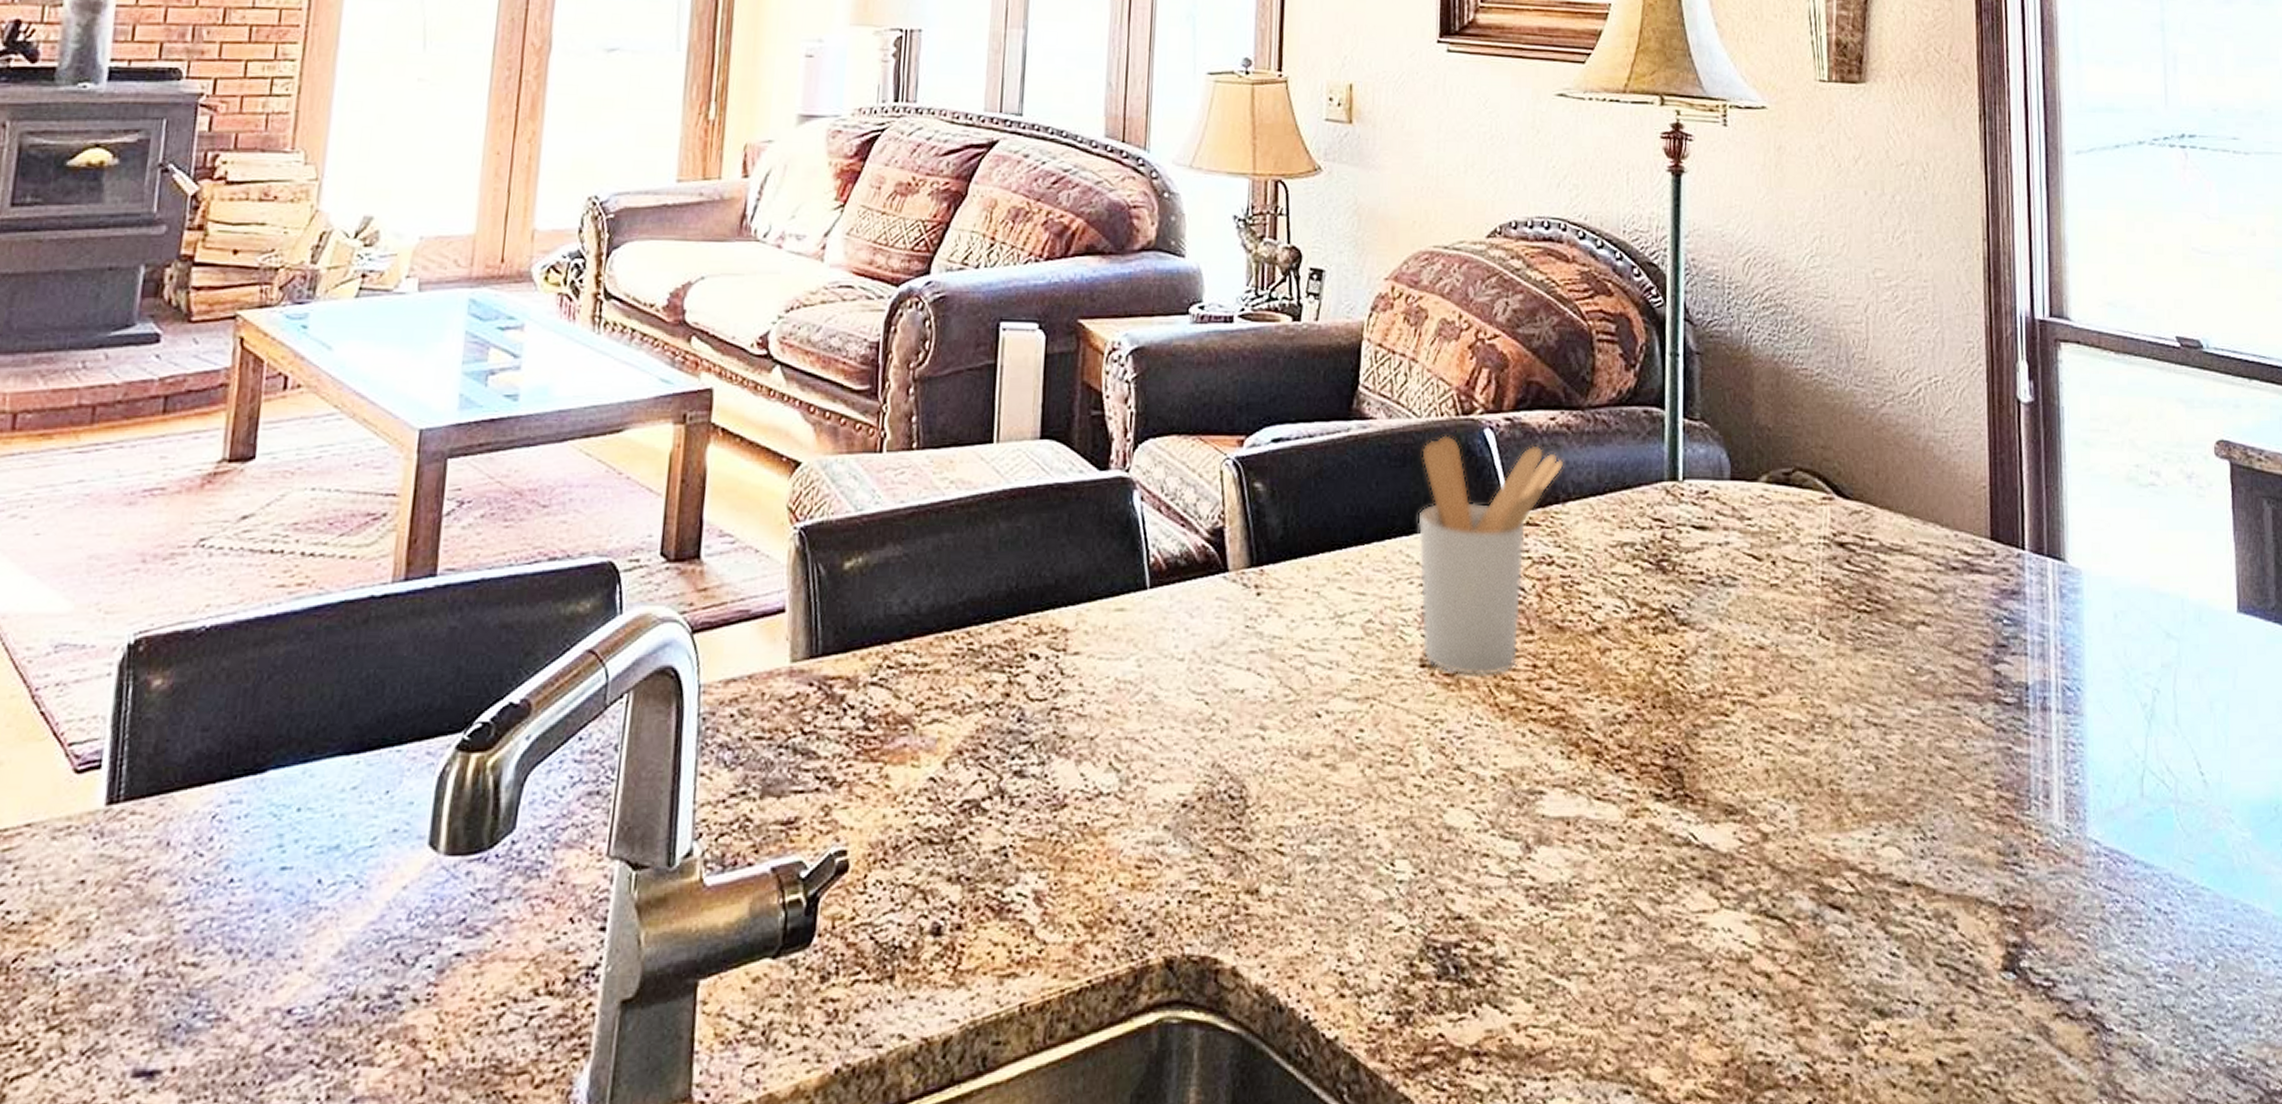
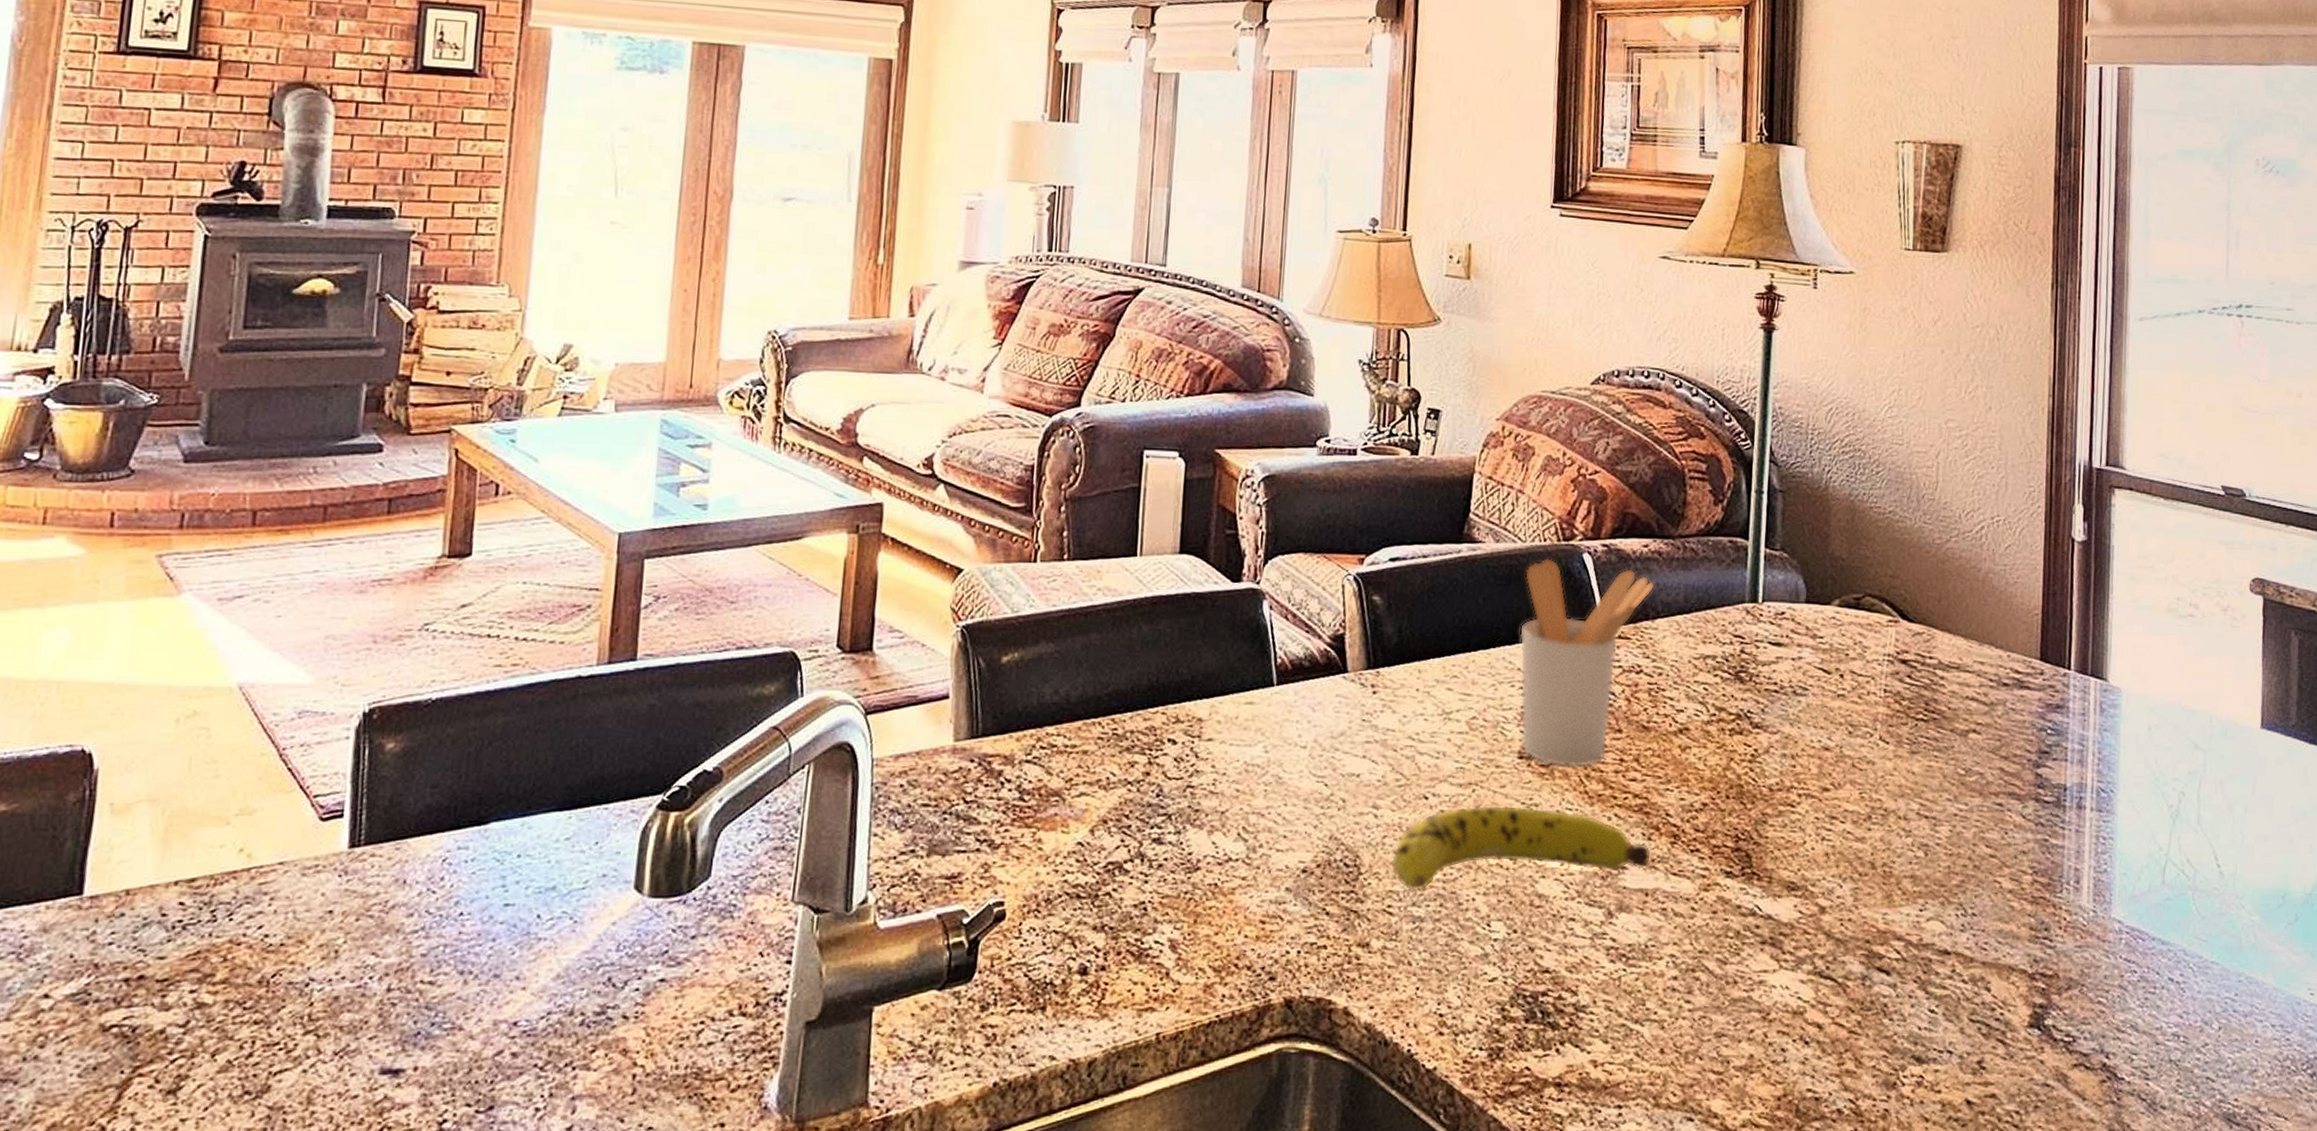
fruit: none [1280,722,1572,827] -> present [1390,805,1652,892]

